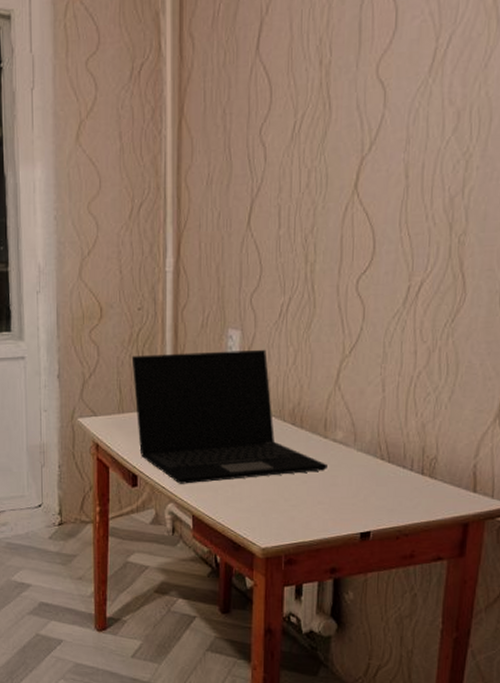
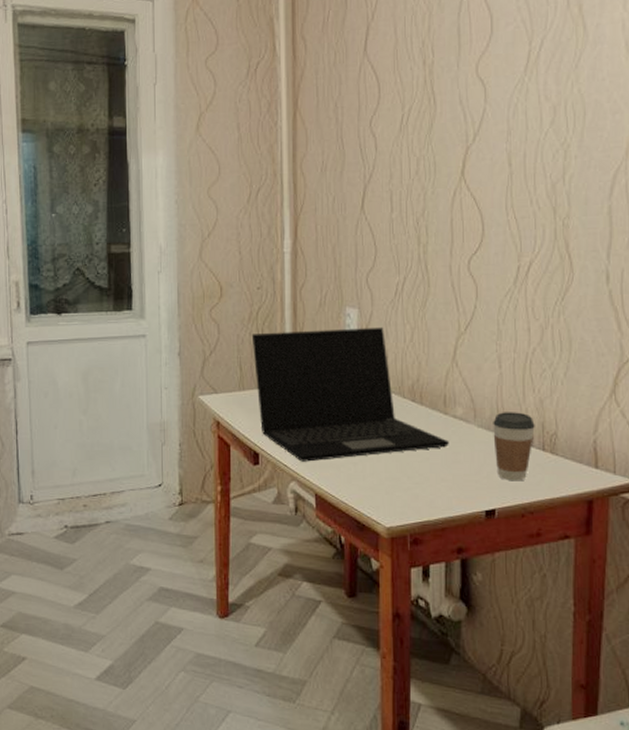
coffee cup: none [372,436,415,505] -> present [493,412,535,481]

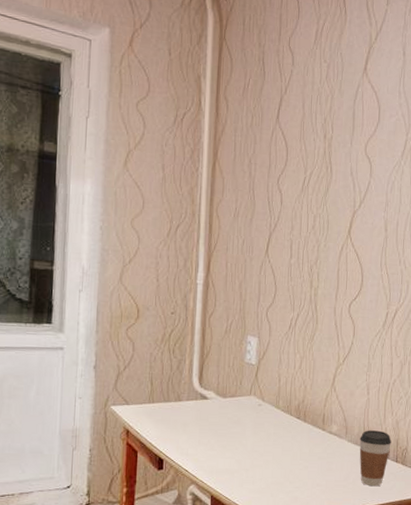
laptop: present [251,327,449,462] -> none [163,353,325,468]

